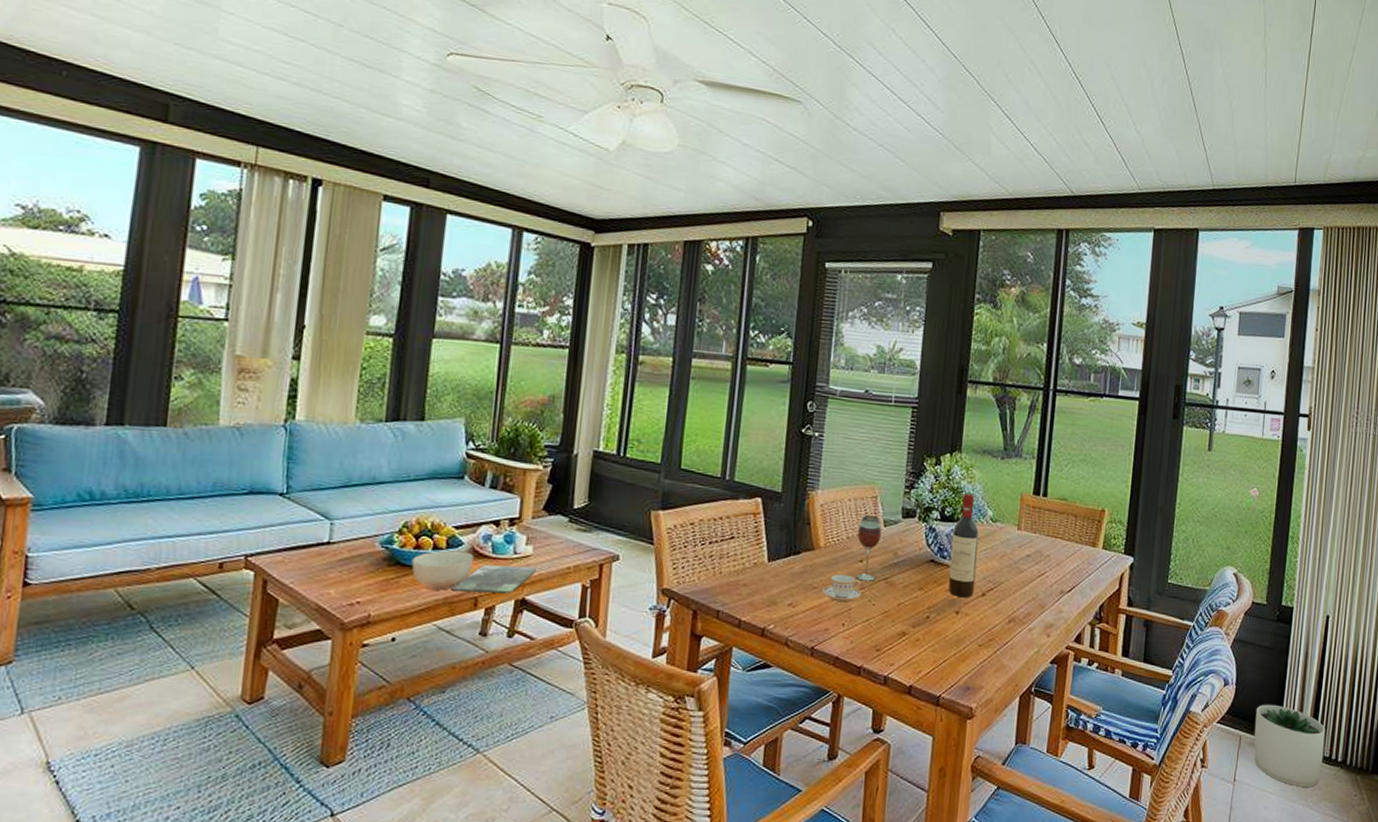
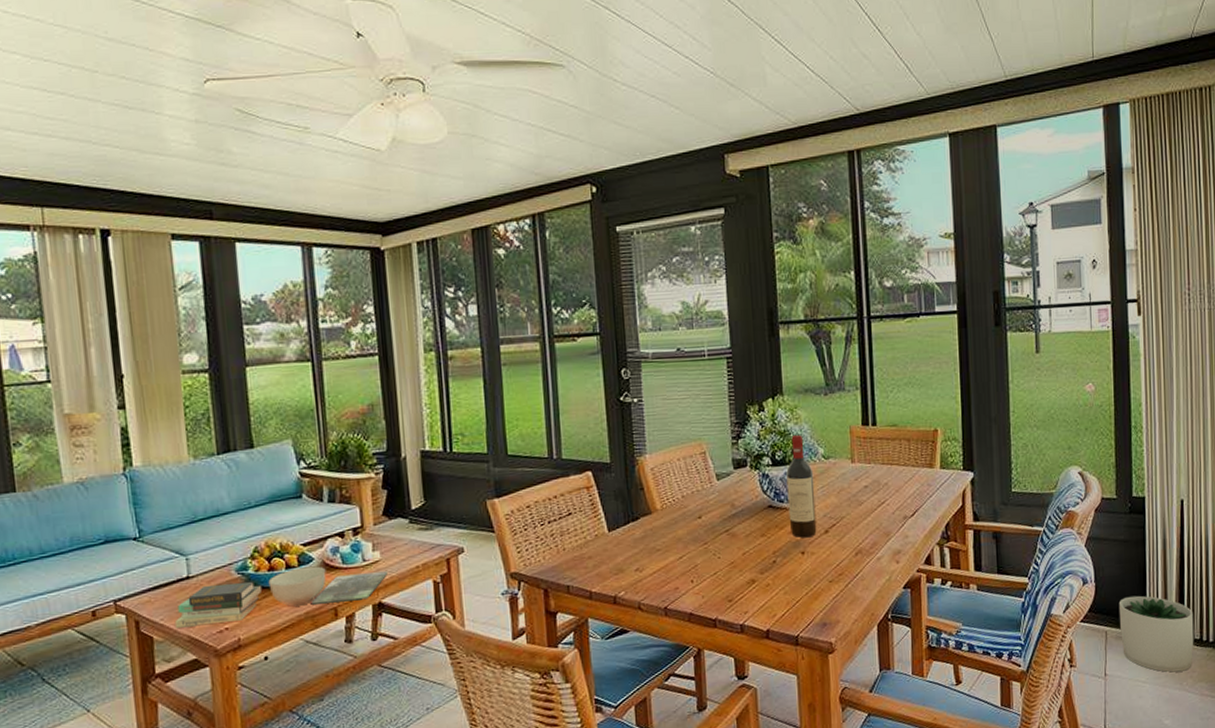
books: none [304,554,403,597] -> present [174,581,261,628]
teacup: present [821,574,862,603] -> none [665,532,706,561]
wineglass: present [855,515,882,581] -> none [691,471,718,536]

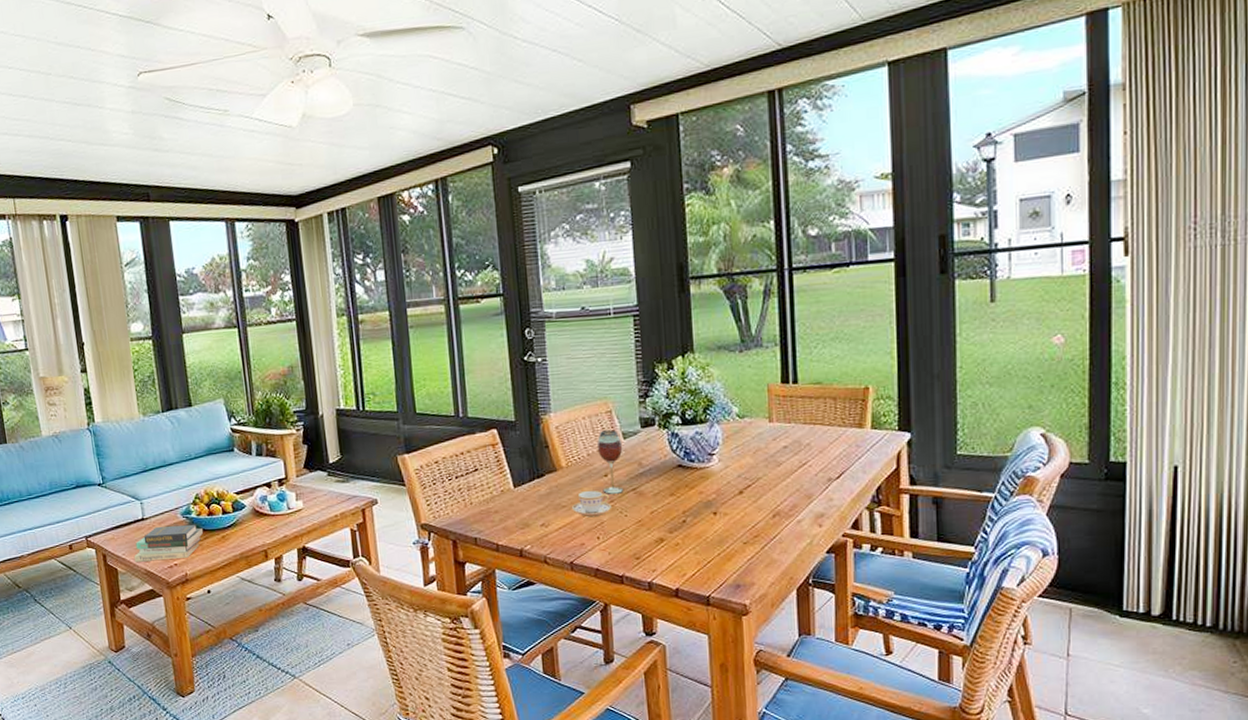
bowl: present [268,566,326,607] -> none [208,512,257,548]
magazine: present [310,571,387,605] -> none [244,519,310,547]
teacup: none [665,532,706,561] -> present [571,490,612,517]
wineglass: none [691,471,718,536] -> present [596,430,624,494]
wine bottle: present [786,434,817,538] -> none [697,393,730,499]
planter: present [1118,596,1194,673] -> none [1087,571,1186,658]

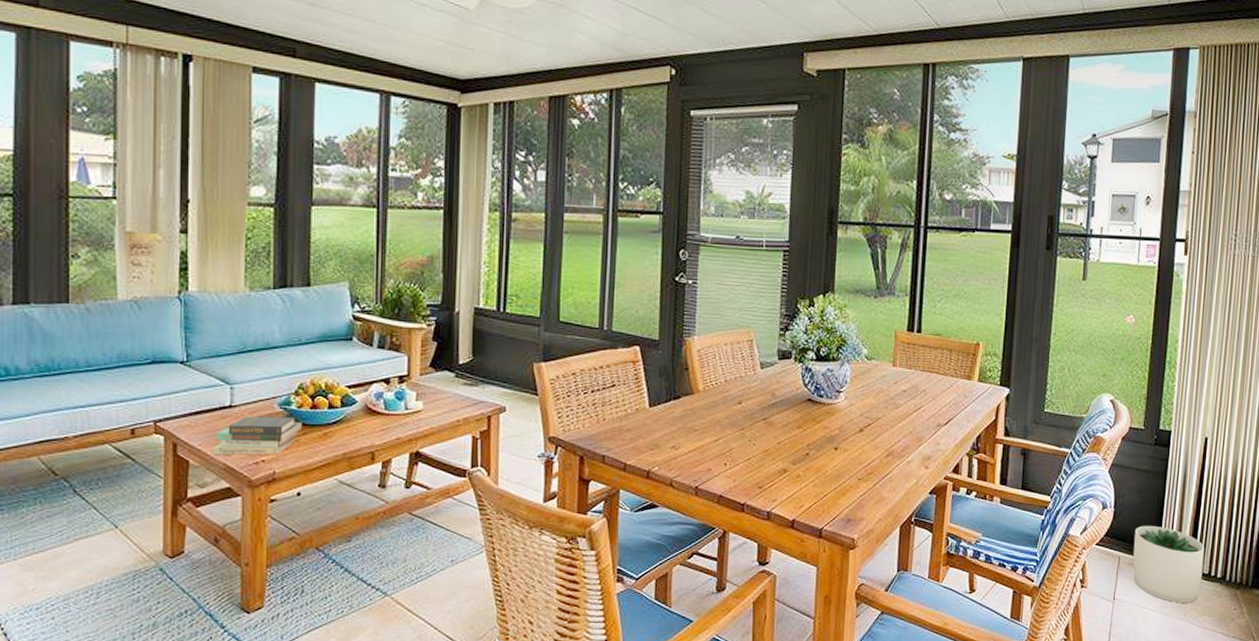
teacup: present [571,490,612,517] -> none [703,416,743,443]
wineglass: present [596,430,624,494] -> none [734,358,759,422]
planter: none [1087,571,1186,658] -> present [1133,525,1205,603]

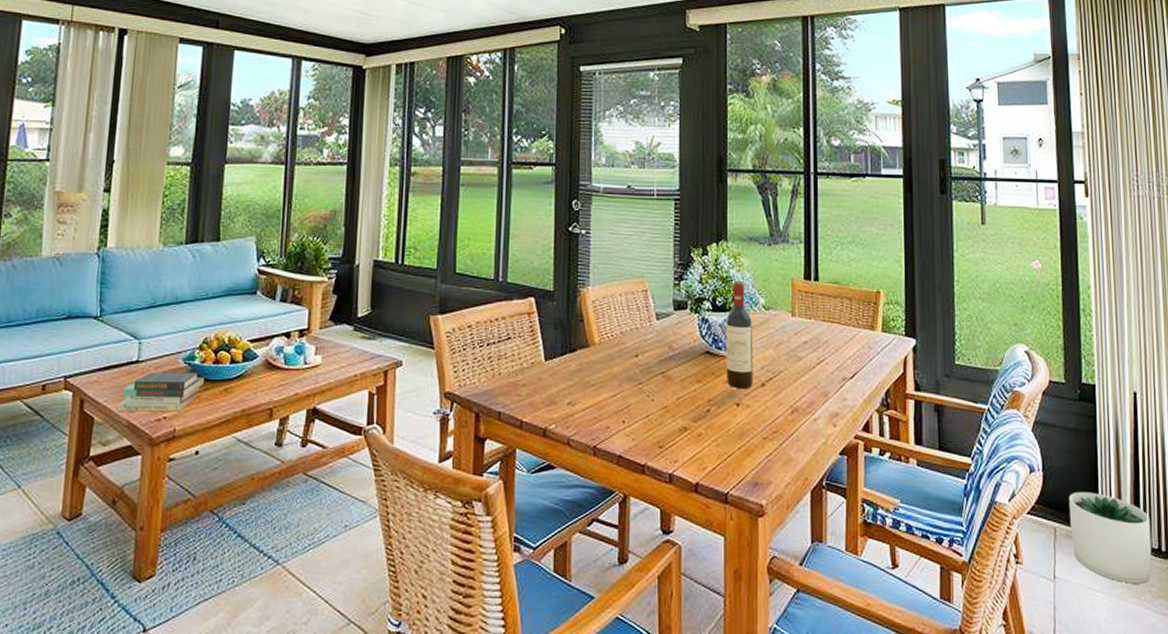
wine bottle: none [826,332,855,434] -> present [726,281,753,389]

